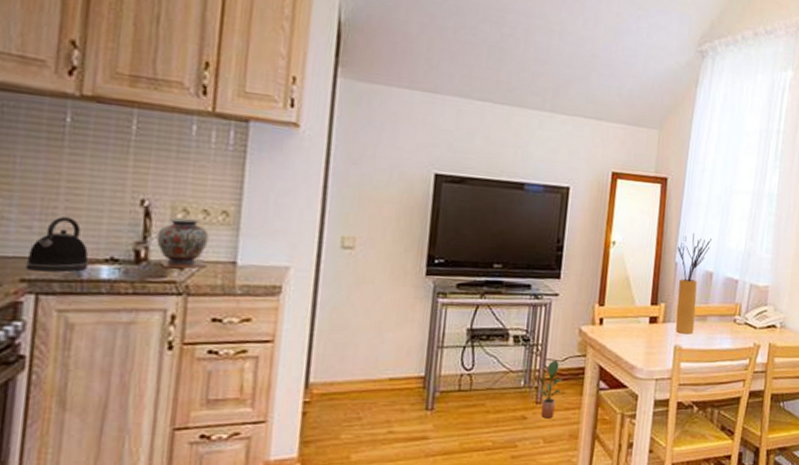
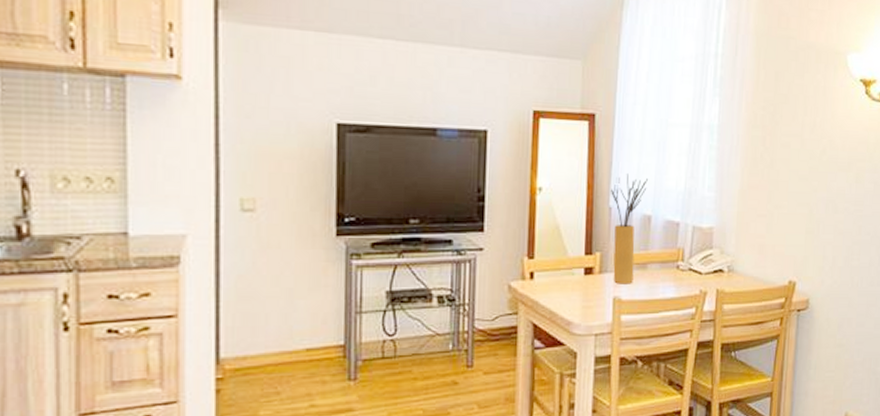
decorative vase: present [156,218,209,269] -> none [38,187,96,243]
potted plant: present [537,360,563,419] -> none [466,320,494,383]

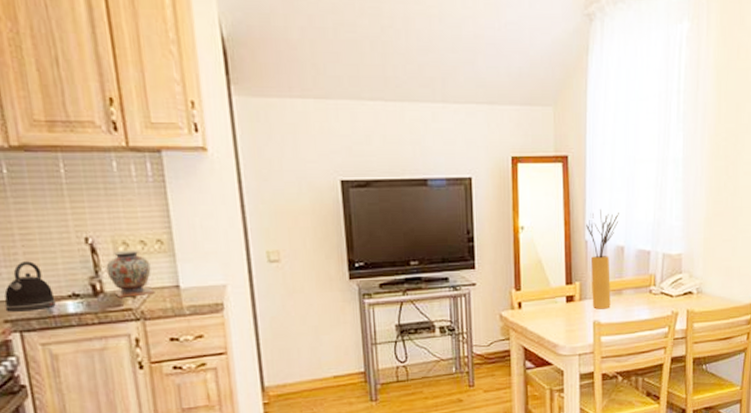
decorative vase: none [38,187,96,243] -> present [106,249,155,298]

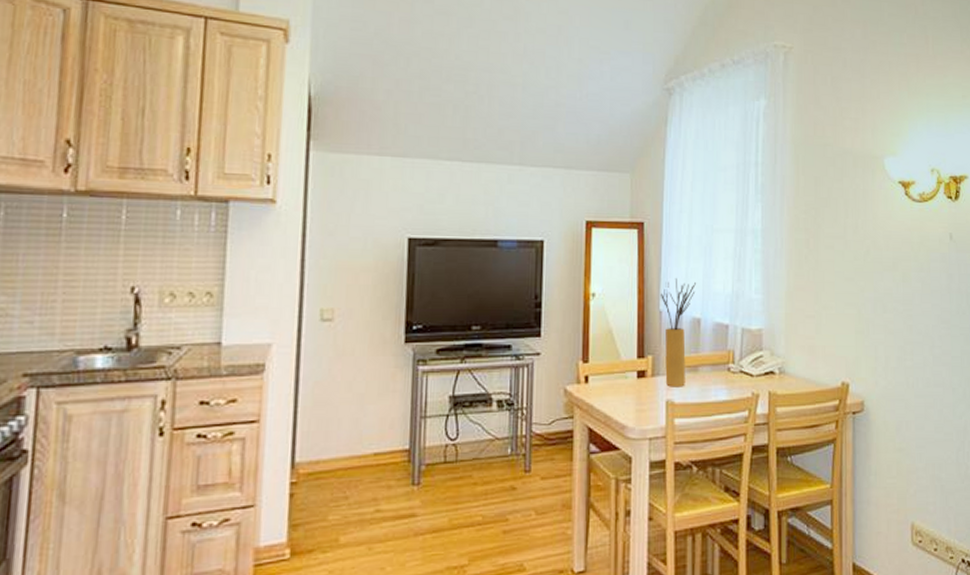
kettle: present [4,261,56,312] -> none [27,310,85,365]
decorative vase: present [106,249,155,298] -> none [146,301,195,353]

